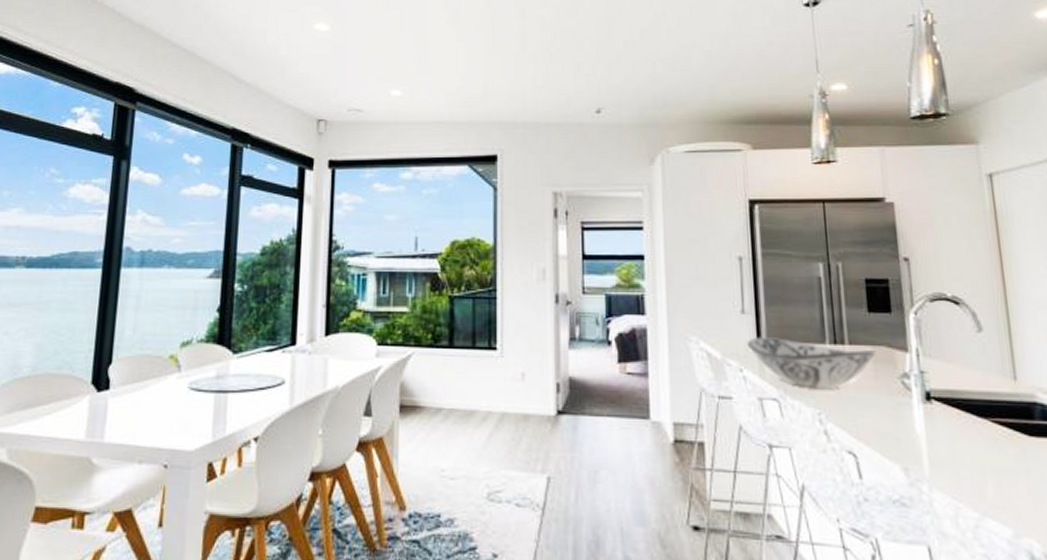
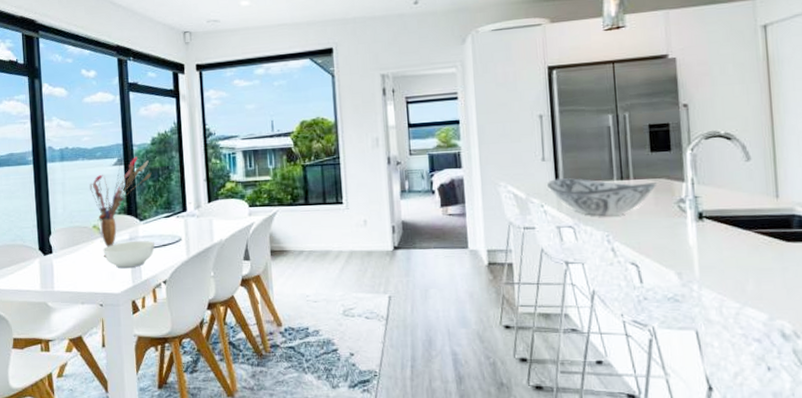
bouquet: none [172,269,257,399] -> present [90,156,152,257]
bowl: none [178,379,248,417] -> present [103,240,155,269]

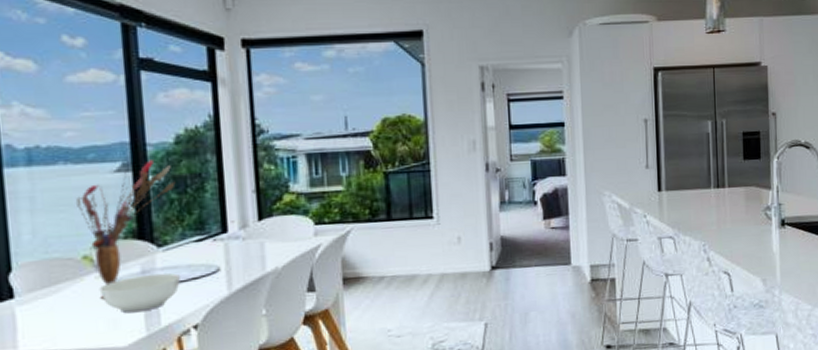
decorative bowl: present [546,178,658,217] -> none [649,186,749,226]

